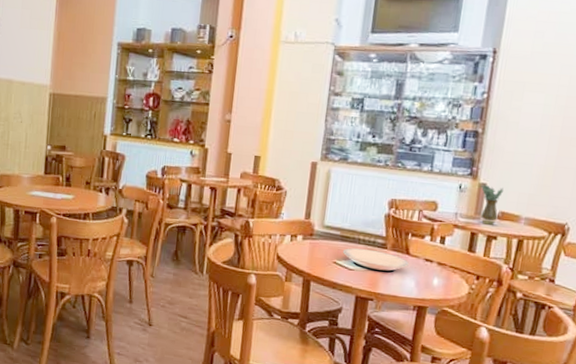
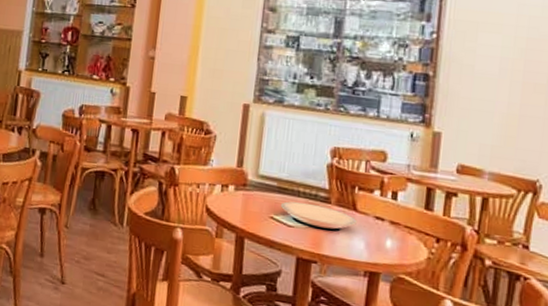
vase: present [480,182,503,225] -> none [435,131,461,180]

